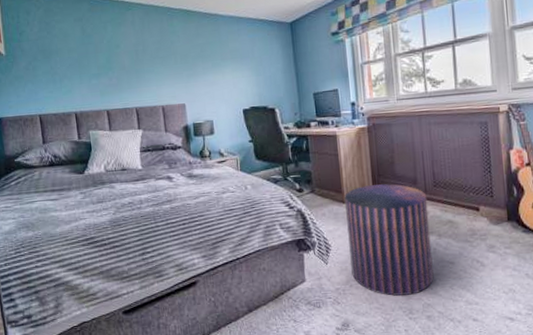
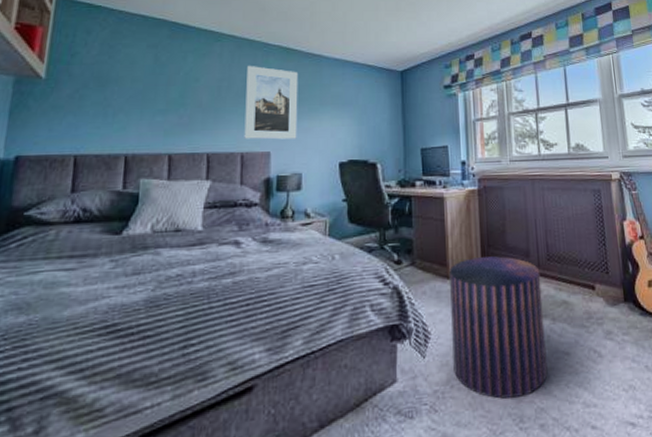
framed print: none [156,29,206,94] -> present [244,66,299,140]

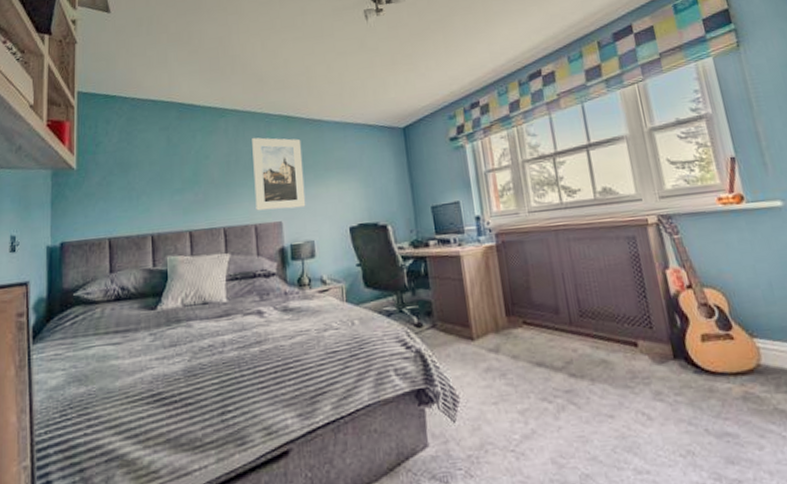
pouf: present [449,256,548,399] -> none [473,314,591,464]

